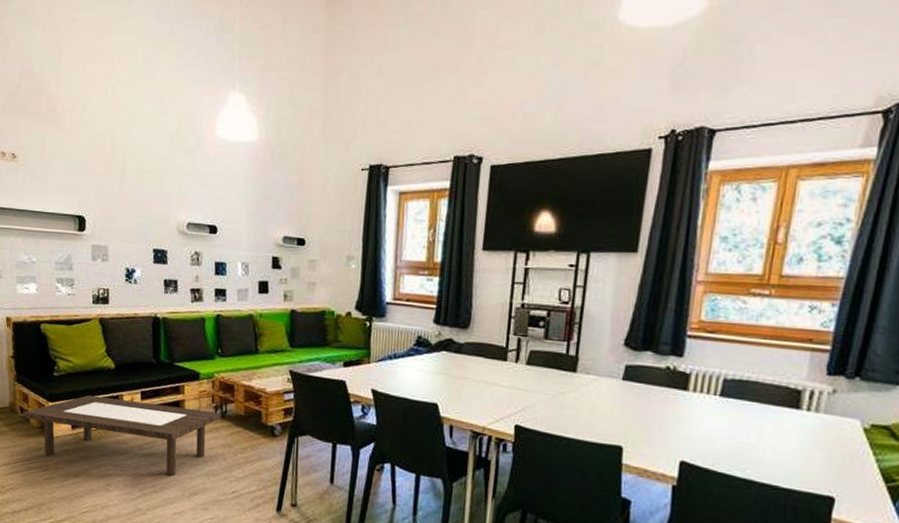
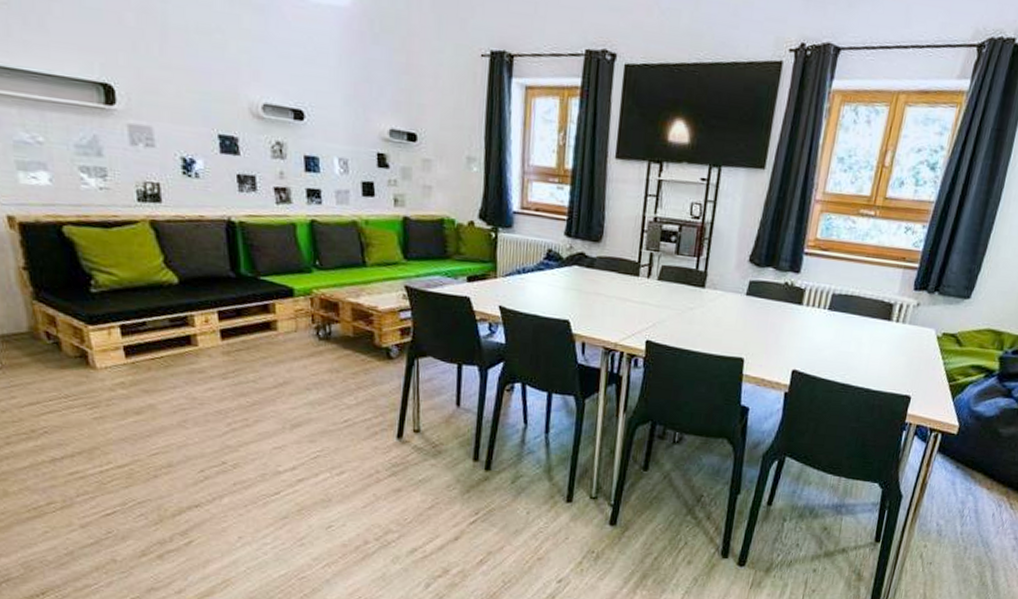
coffee table: present [23,395,222,476] -> none [52,315,325,407]

